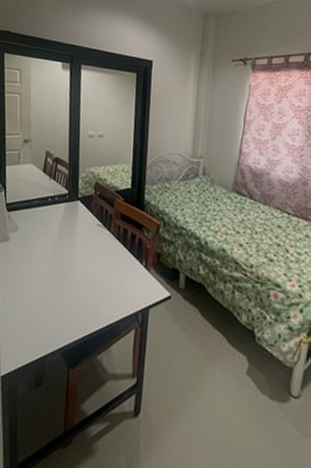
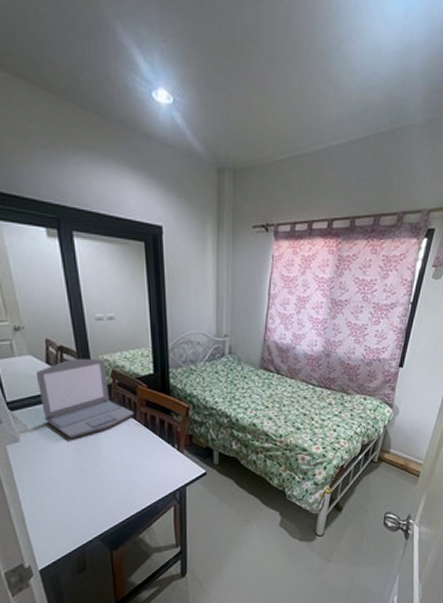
laptop: none [33,169,109,244] -> present [35,358,134,439]

